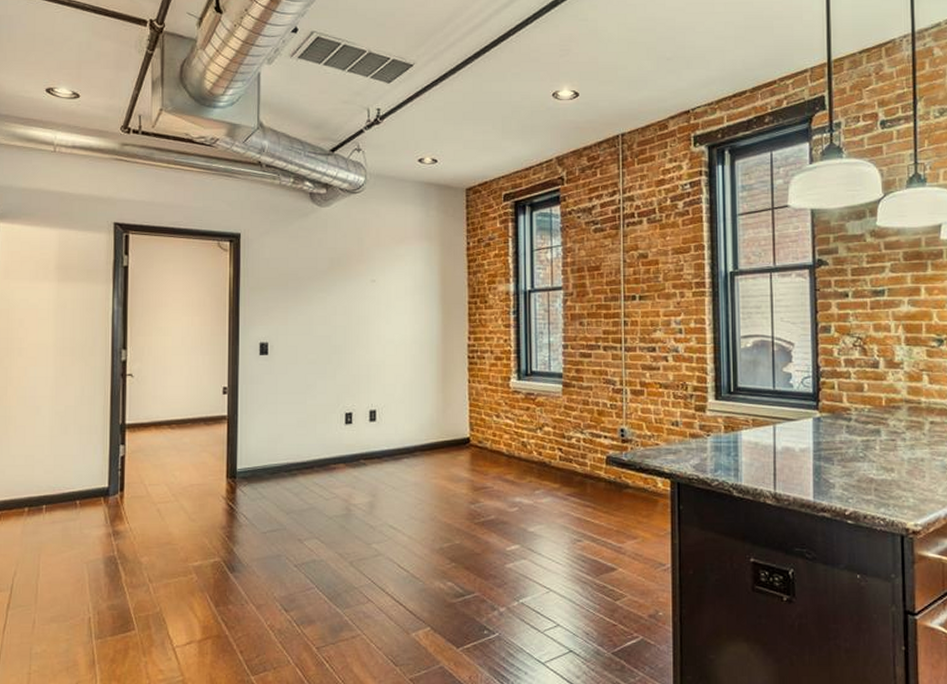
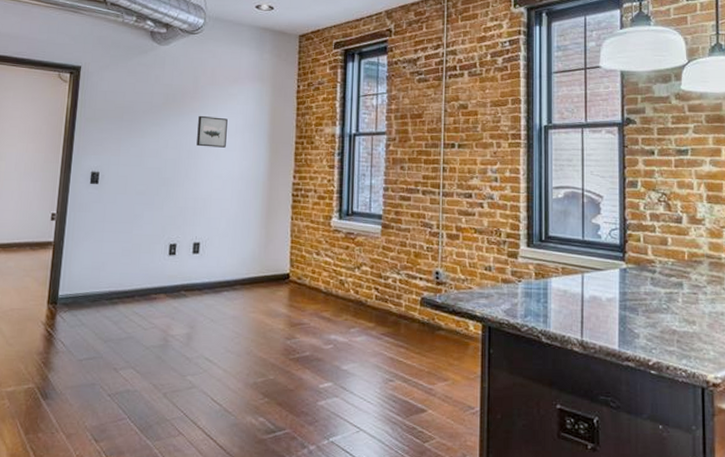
wall art: none [366,279,396,312] -> present [196,115,228,148]

